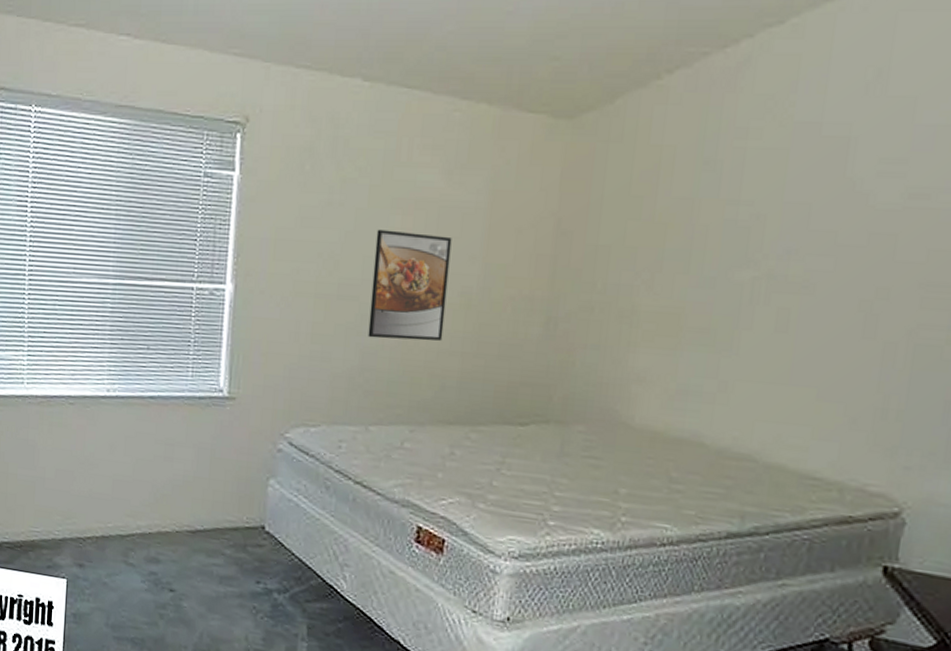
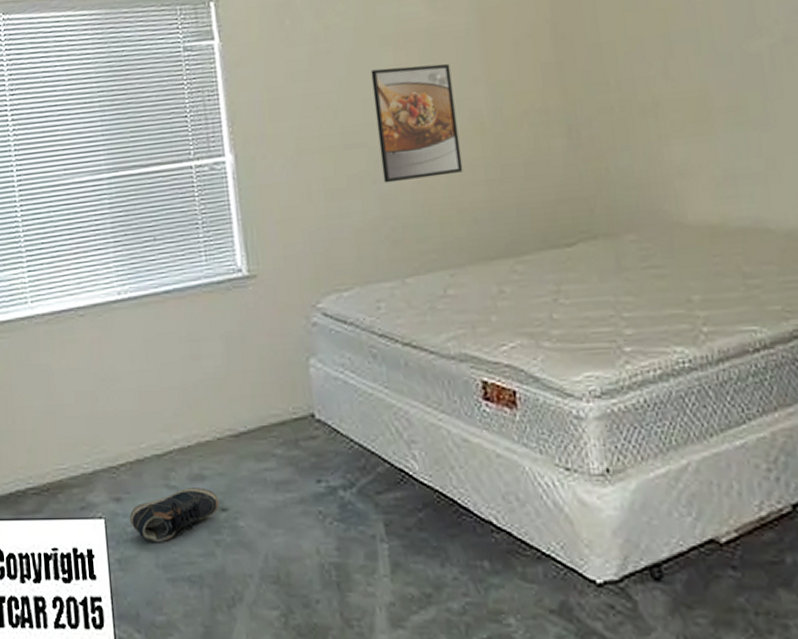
shoe: none [89,567,169,607] -> present [130,487,220,543]

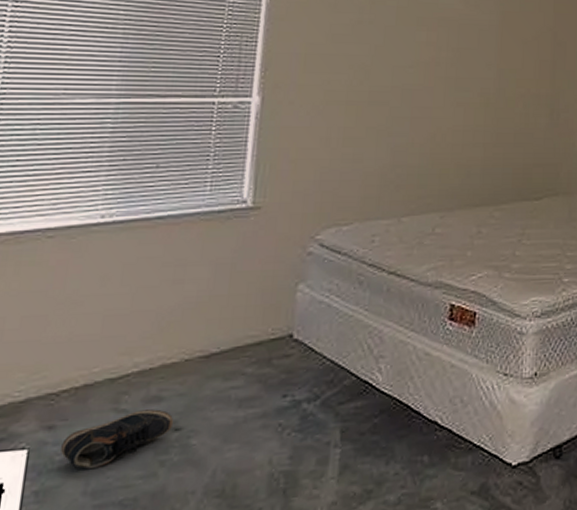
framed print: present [370,63,463,183] -> none [398,43,471,137]

